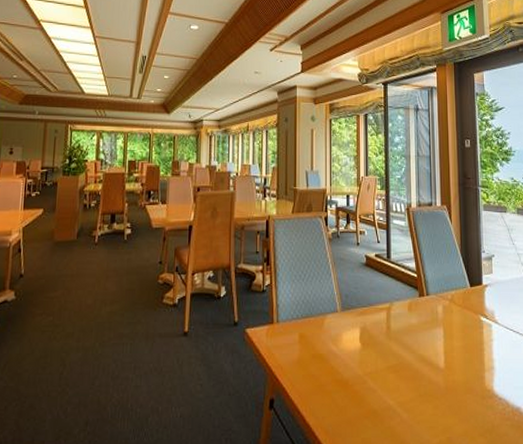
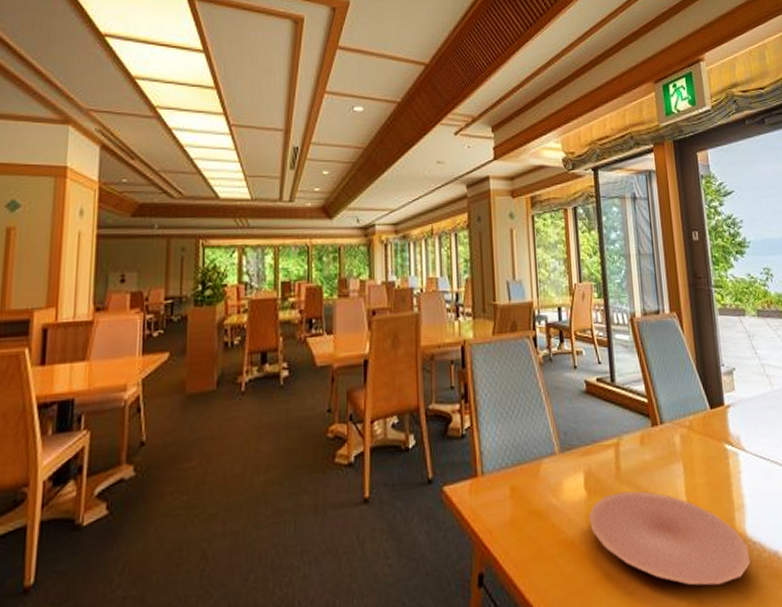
plate: none [362,347,496,429] -> present [589,491,751,586]

